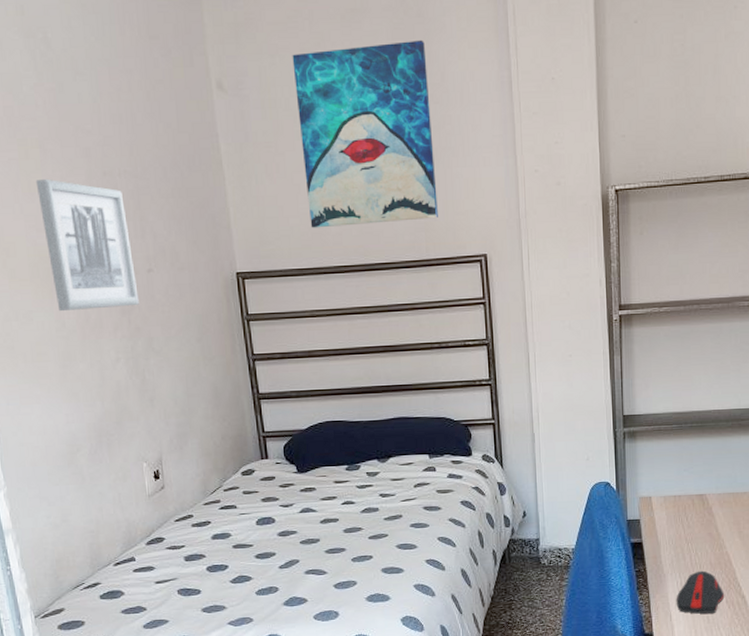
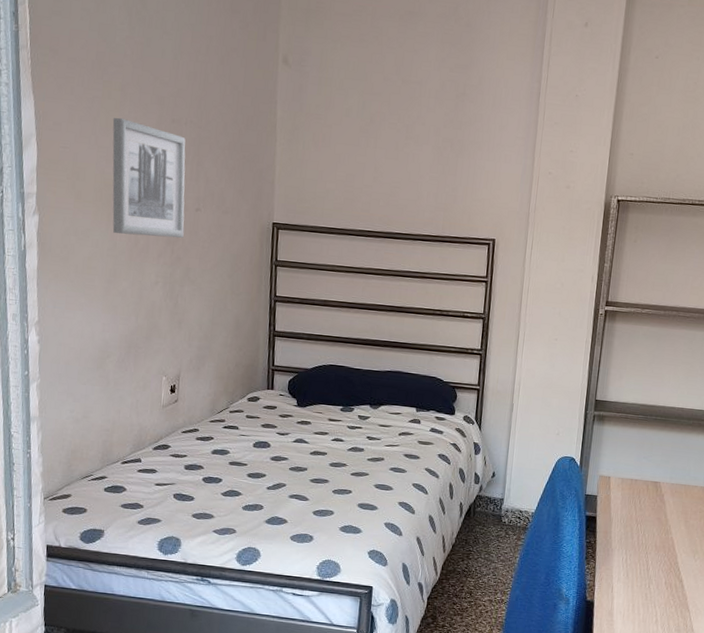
wall art: present [292,39,438,228] -> none [344,42,469,202]
computer mouse: present [676,570,725,614] -> none [619,551,665,592]

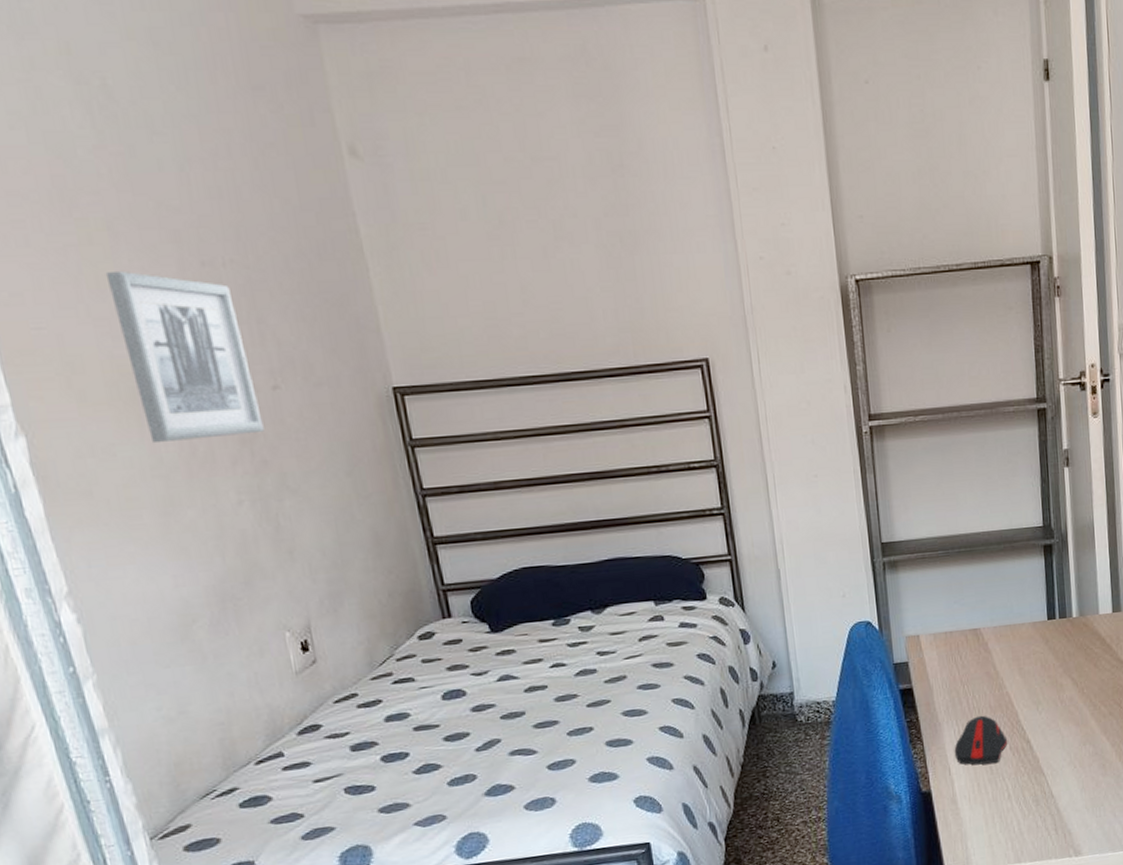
computer mouse: none [619,551,665,592] -> present [954,715,1008,765]

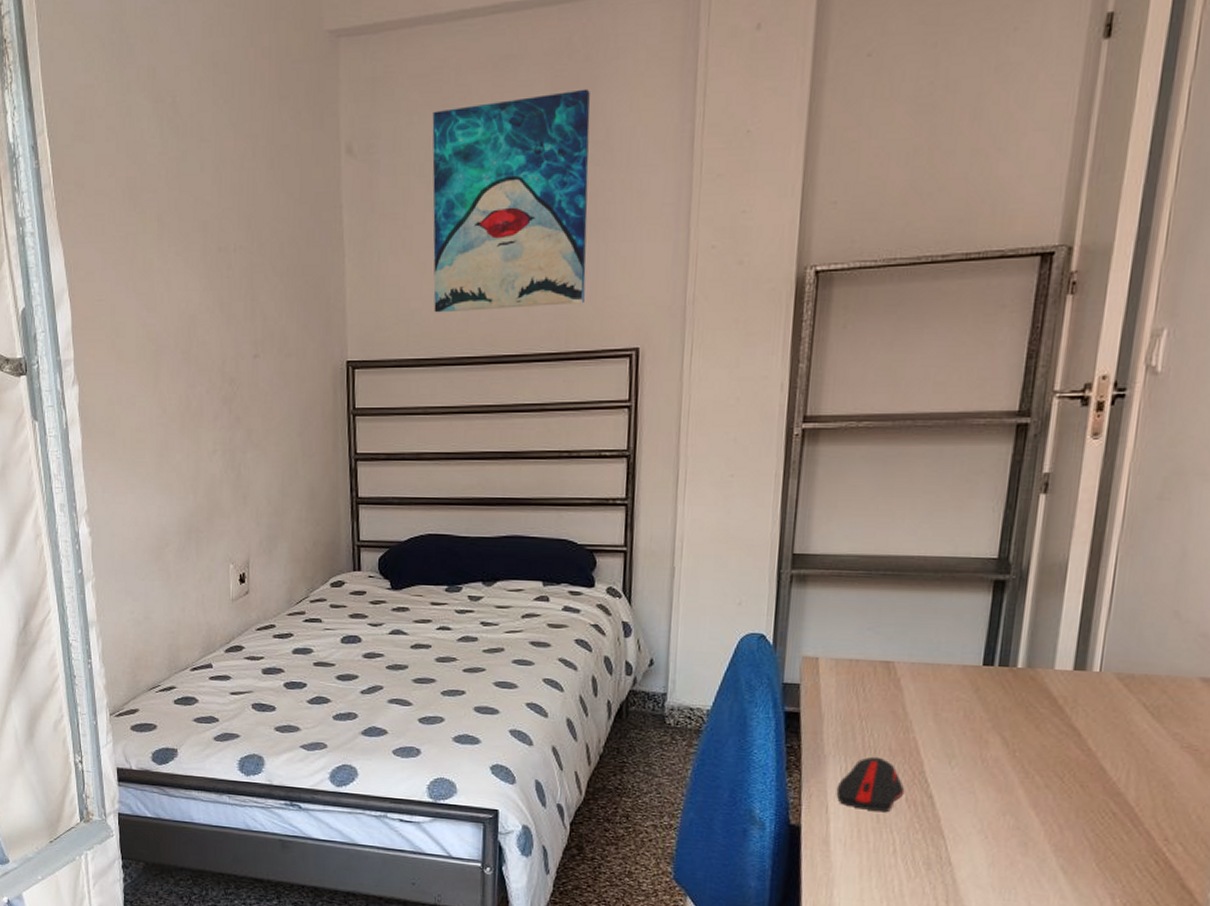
wall art: present [105,270,264,444] -> none [150,254,242,397]
wall art: none [446,98,646,331] -> present [432,88,590,313]

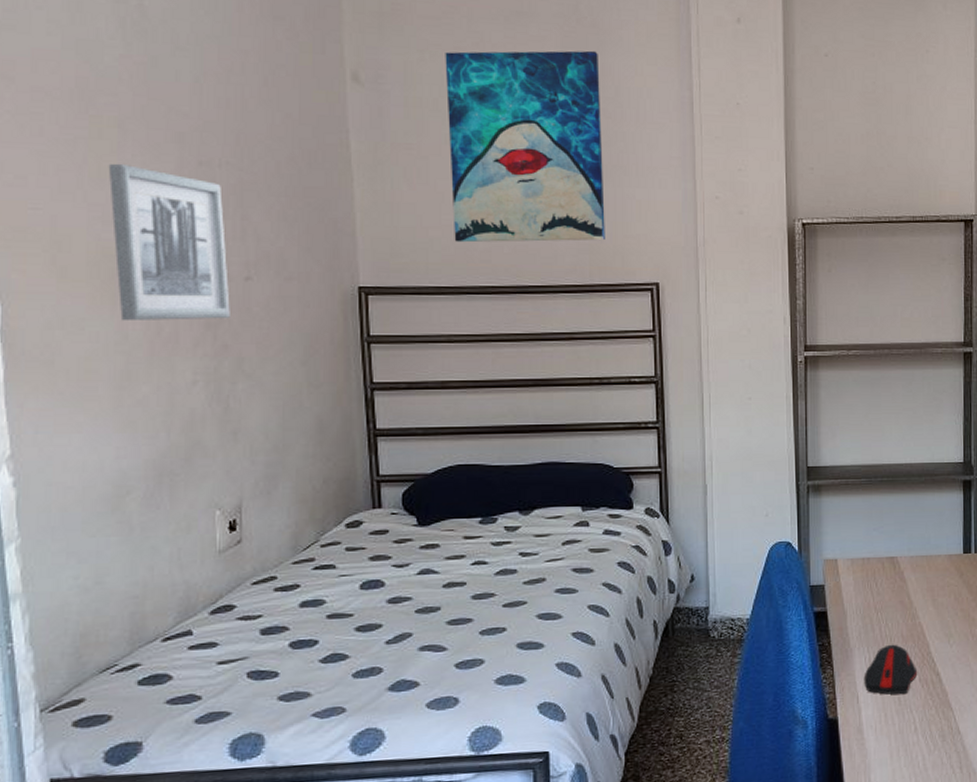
wall art: none [150,254,242,397] -> present [108,163,230,321]

